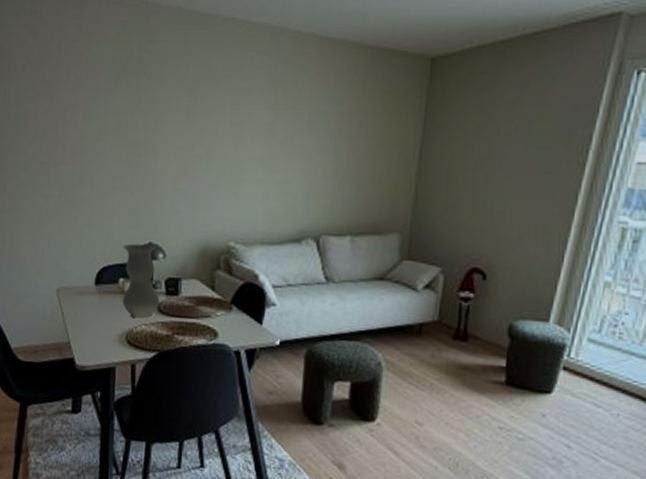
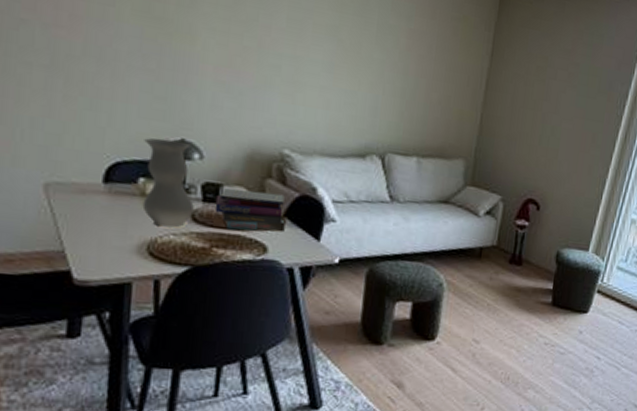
books: none [175,281,232,319] -> present [214,188,285,232]

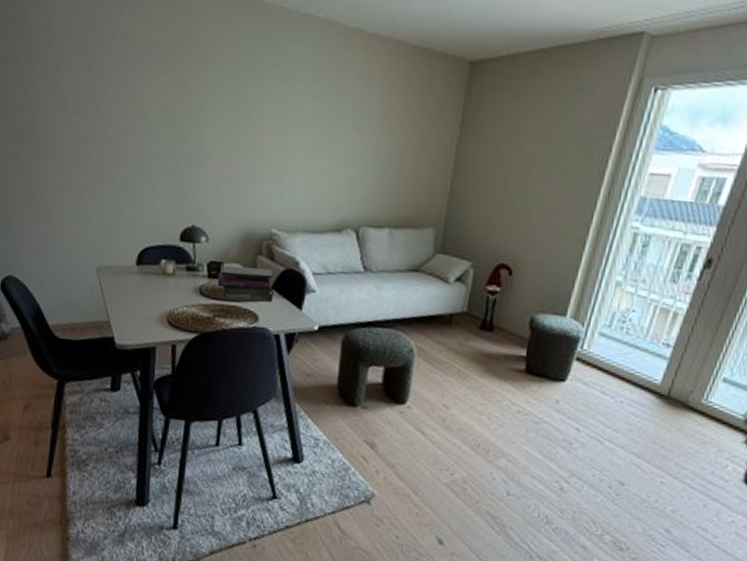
vase: present [142,138,194,228] -> none [164,226,202,301]

